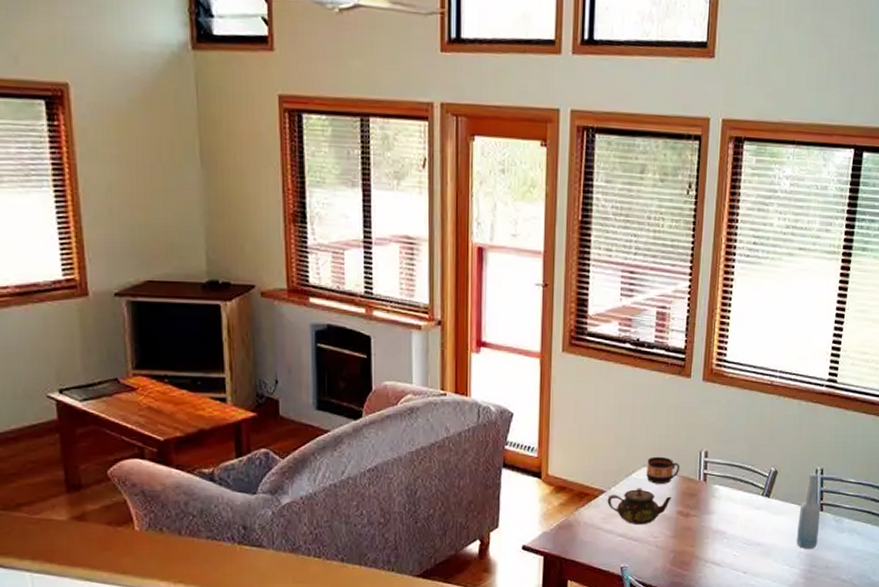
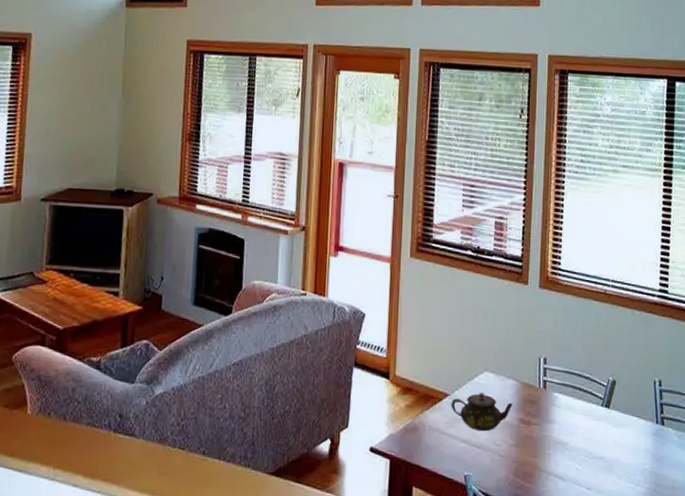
cup: present [646,456,680,484] -> none [488,361,521,390]
bottle: present [796,473,821,549] -> none [639,385,662,466]

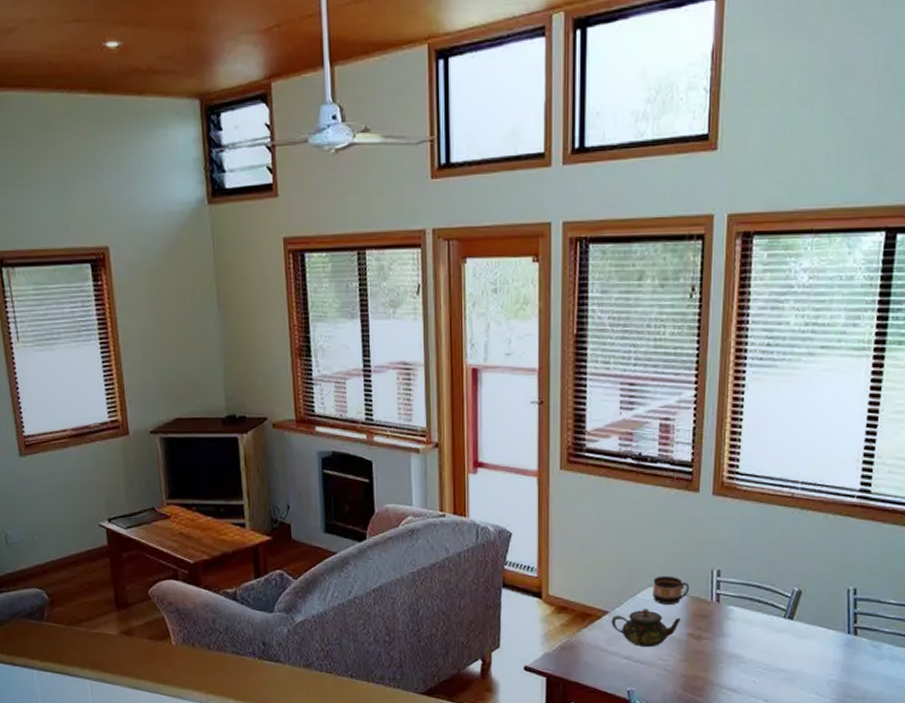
cup: none [488,361,521,390] -> present [653,575,690,605]

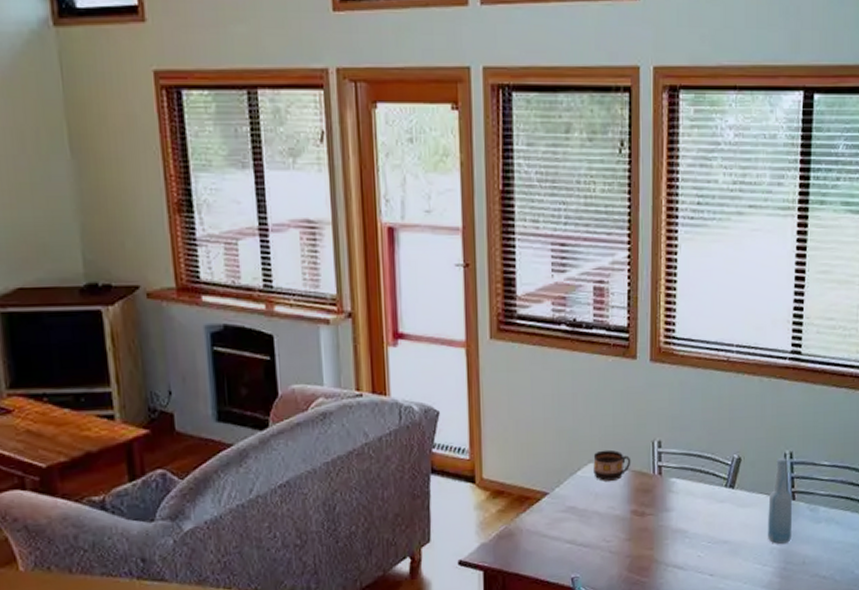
teapot: present [611,609,681,648] -> none [551,487,623,529]
bottle: none [825,594,855,676] -> present [767,458,793,544]

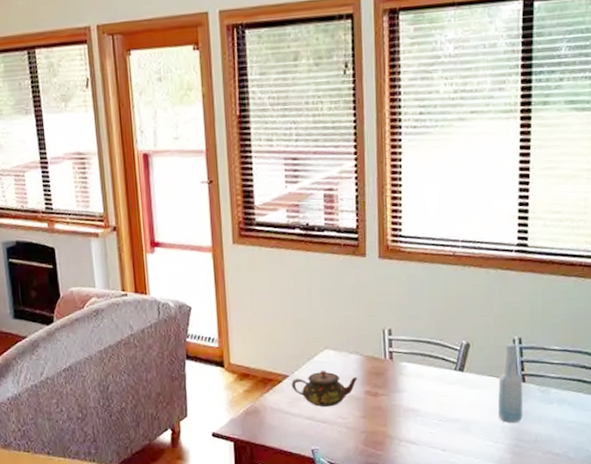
teapot: none [551,487,623,529] -> present [291,370,357,408]
cup: present [593,449,631,481] -> none [328,337,364,366]

